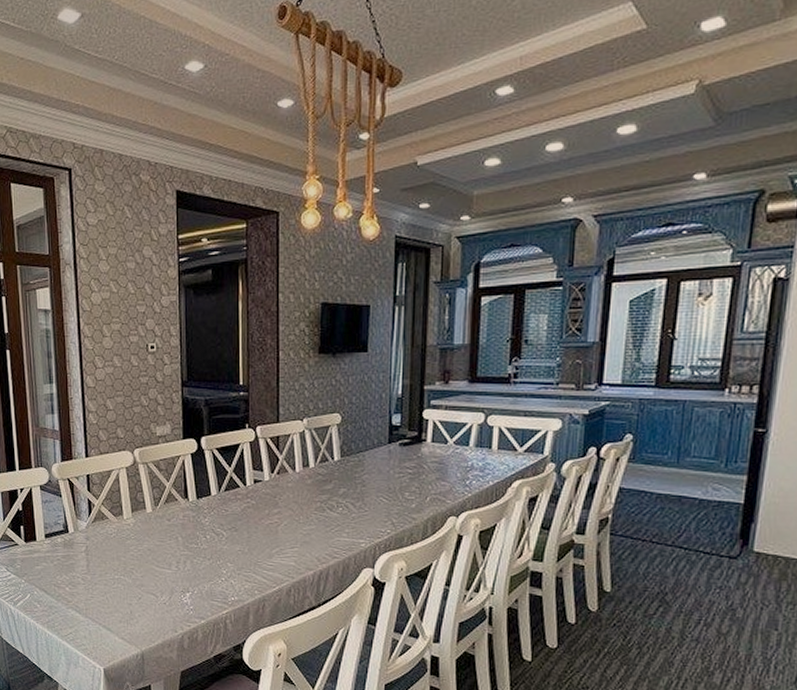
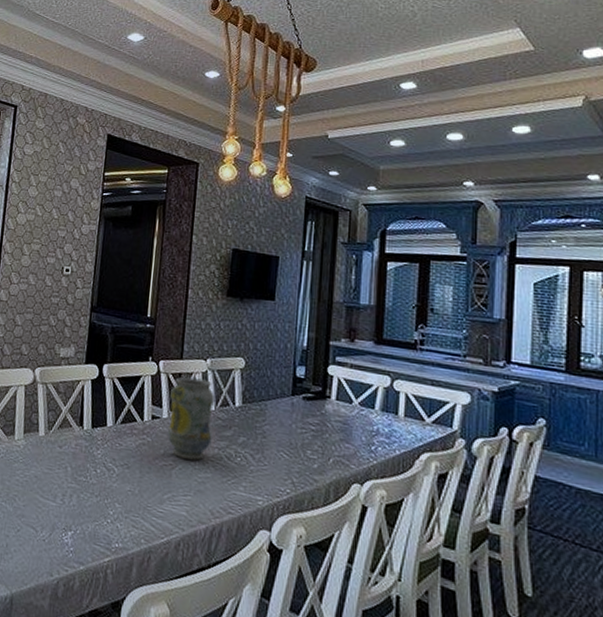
vase: none [269,439,314,515] -> present [167,376,215,461]

